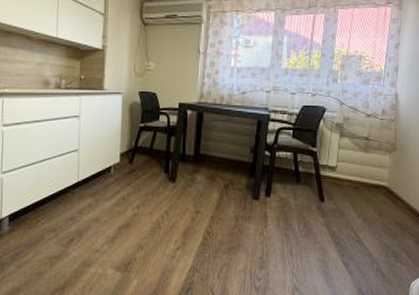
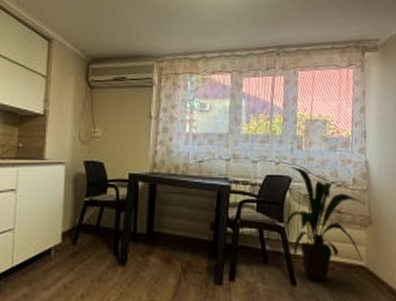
house plant: none [317,98,392,199] -> present [284,167,365,282]

